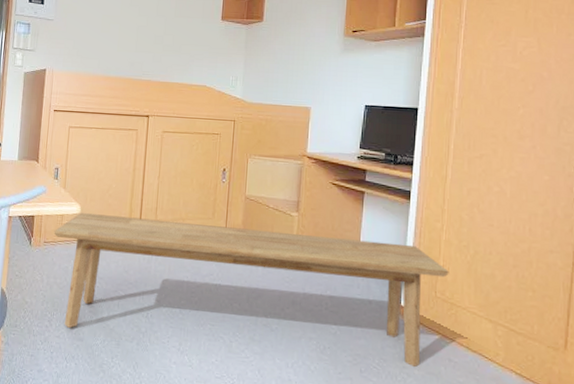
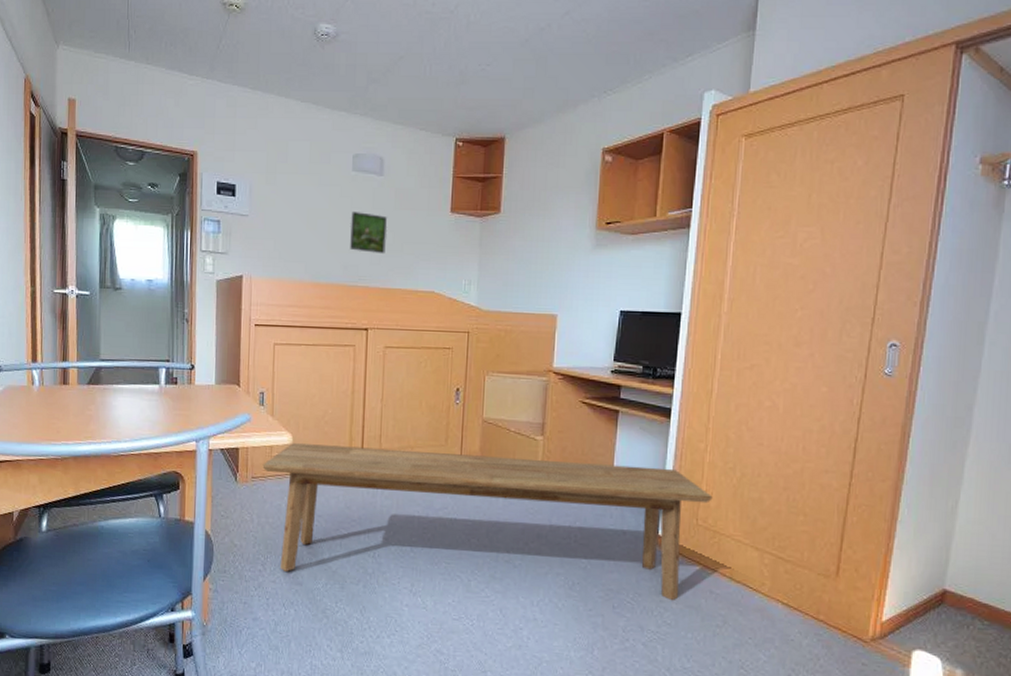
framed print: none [136,18,169,54] -> present [350,212,388,254]

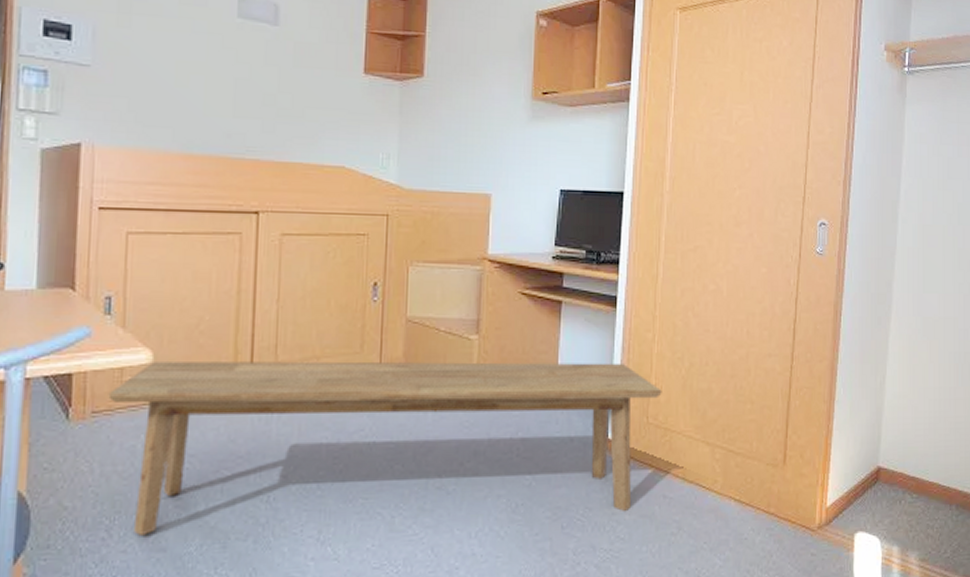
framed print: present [350,212,388,254] -> none [235,67,285,121]

